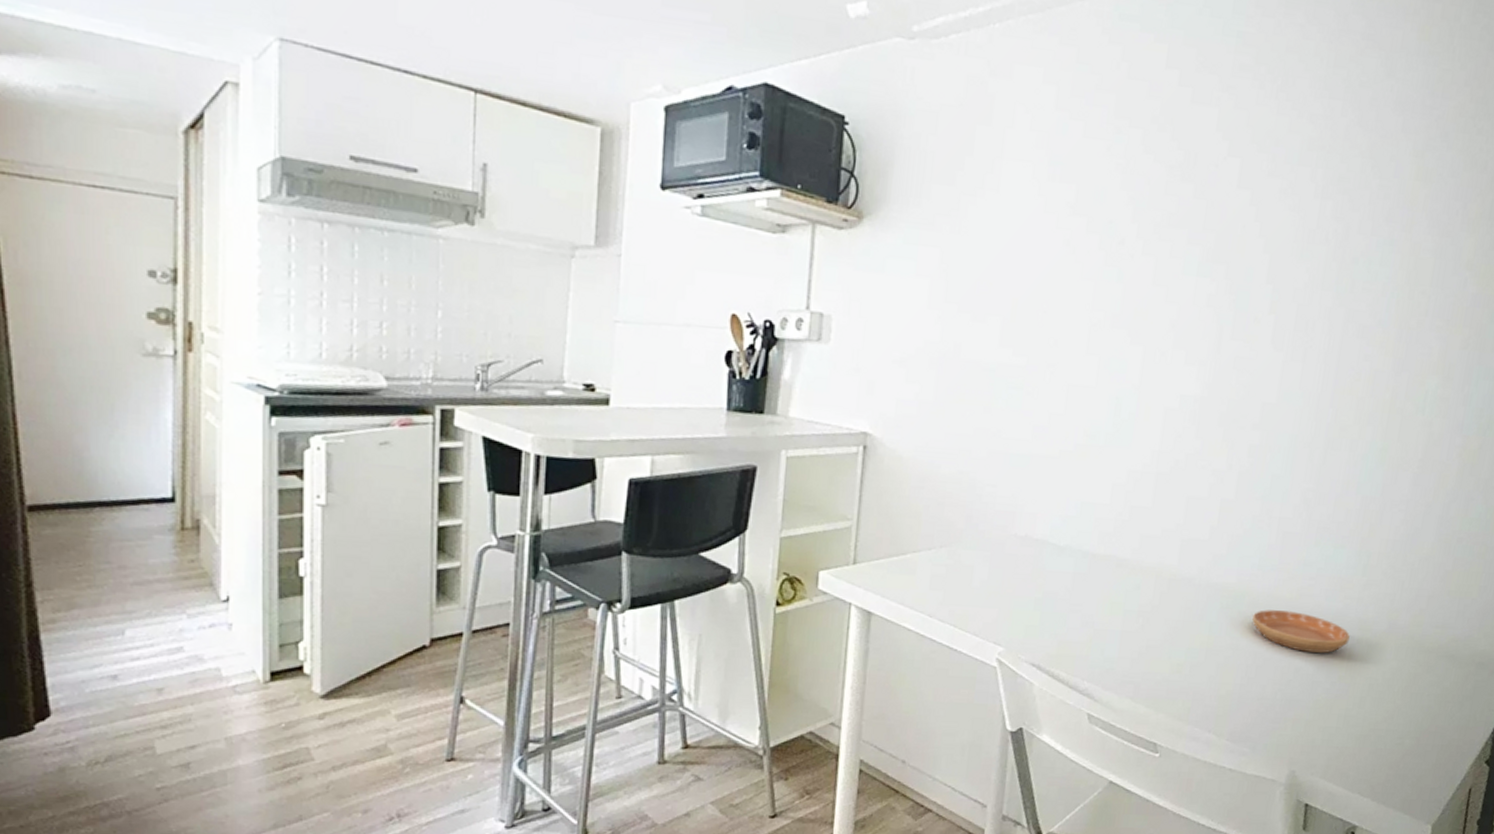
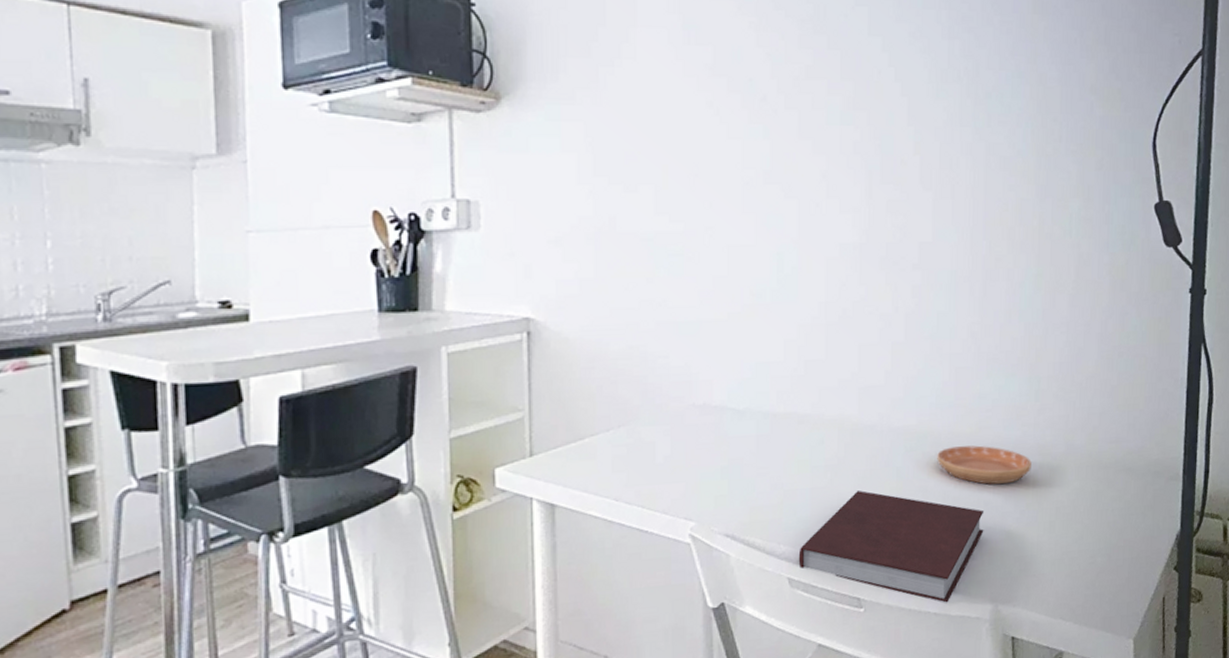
notebook: none [1099,640,1294,761] -> present [798,490,984,603]

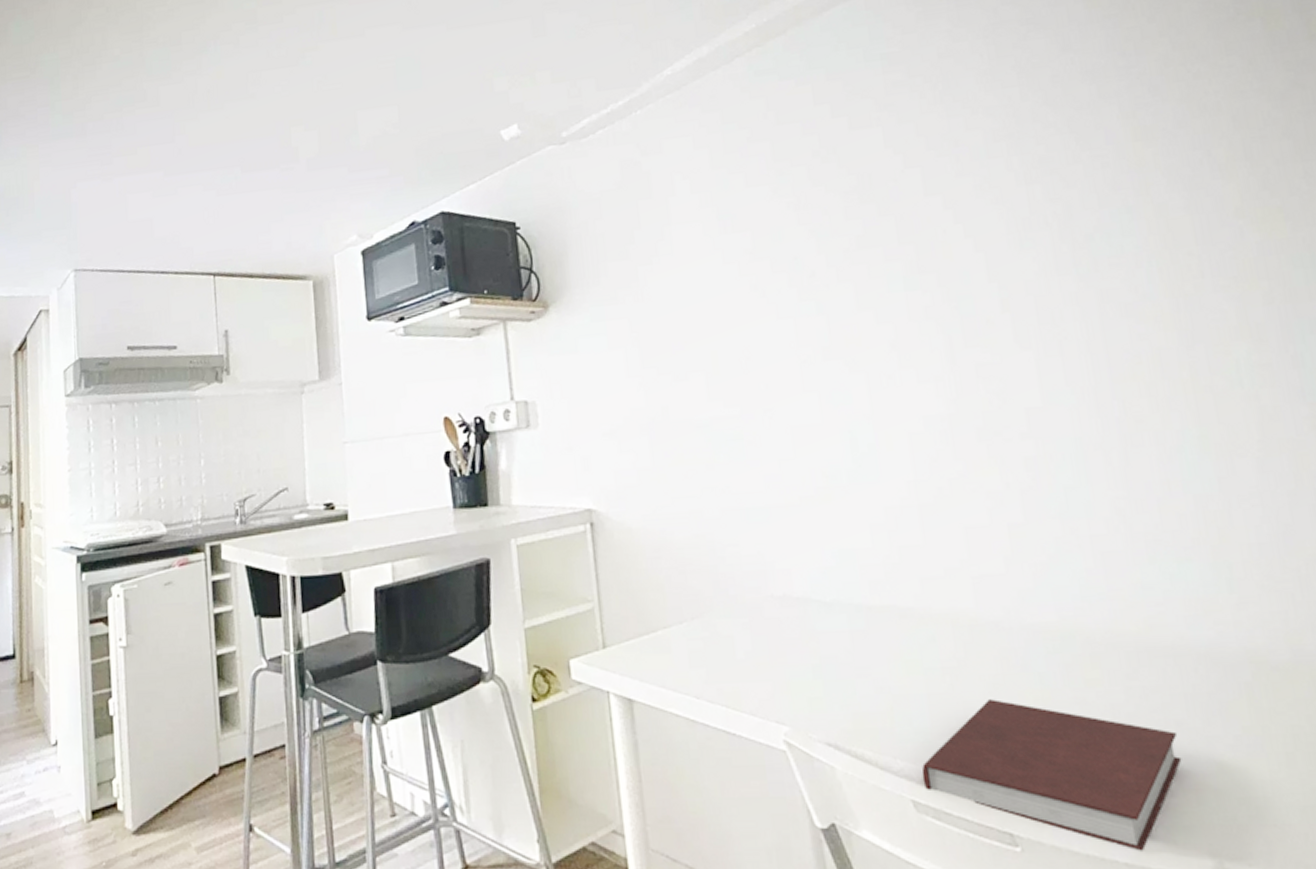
saucer: present [937,445,1032,485] -> none [1093,648,1241,700]

